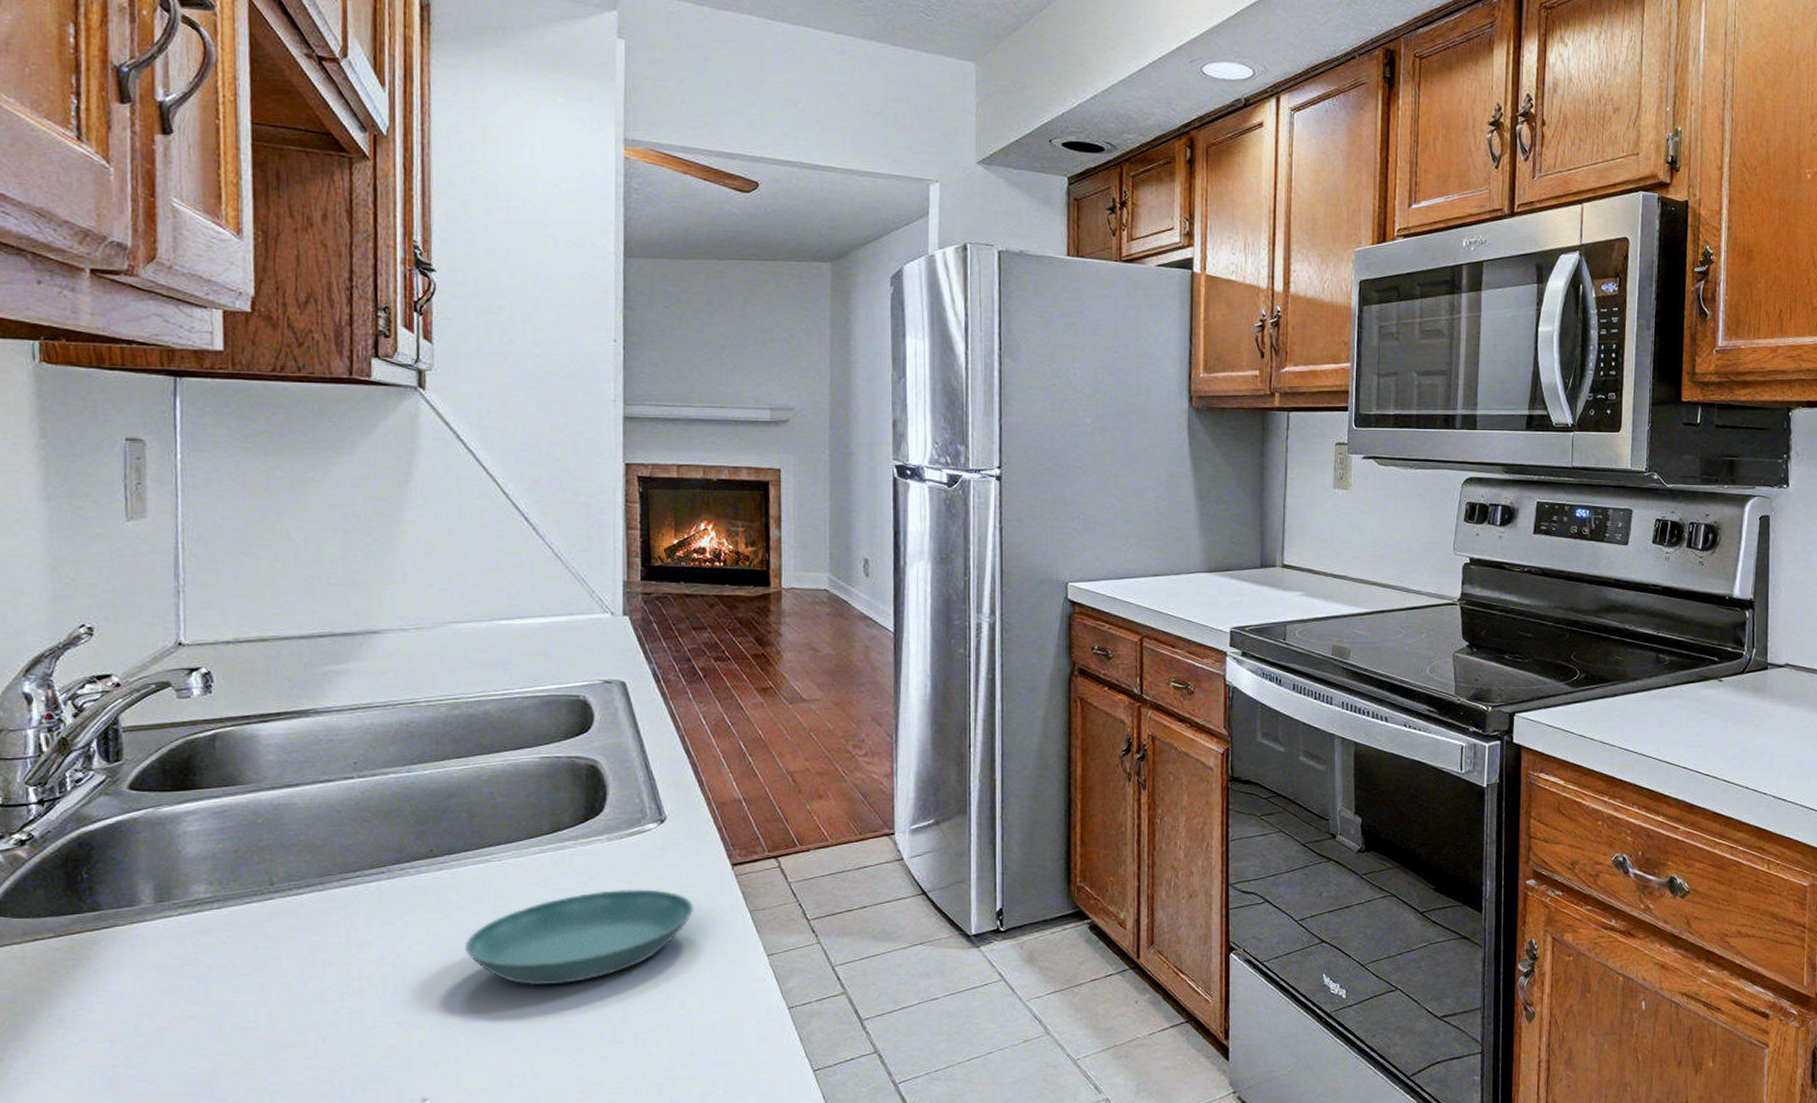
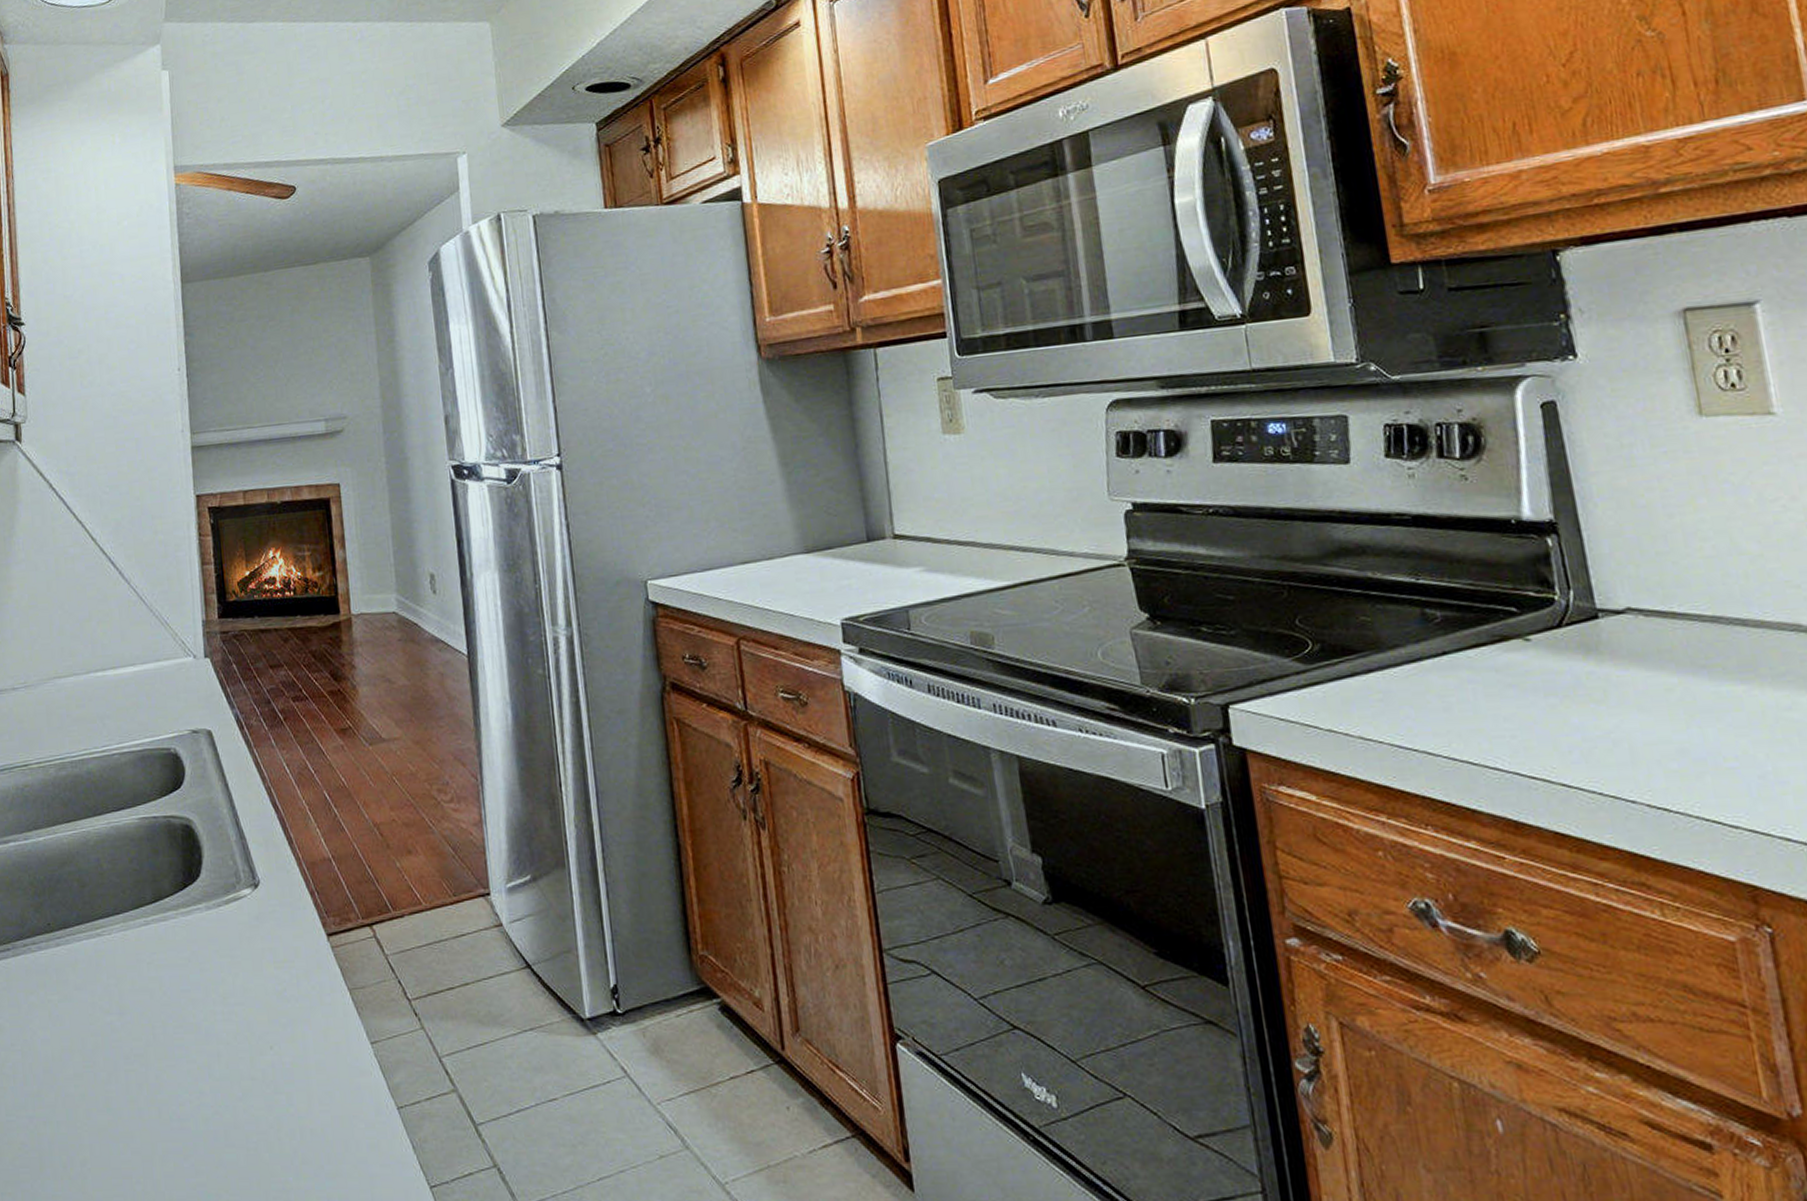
saucer: present [464,889,695,986] -> none [83,964,295,1077]

